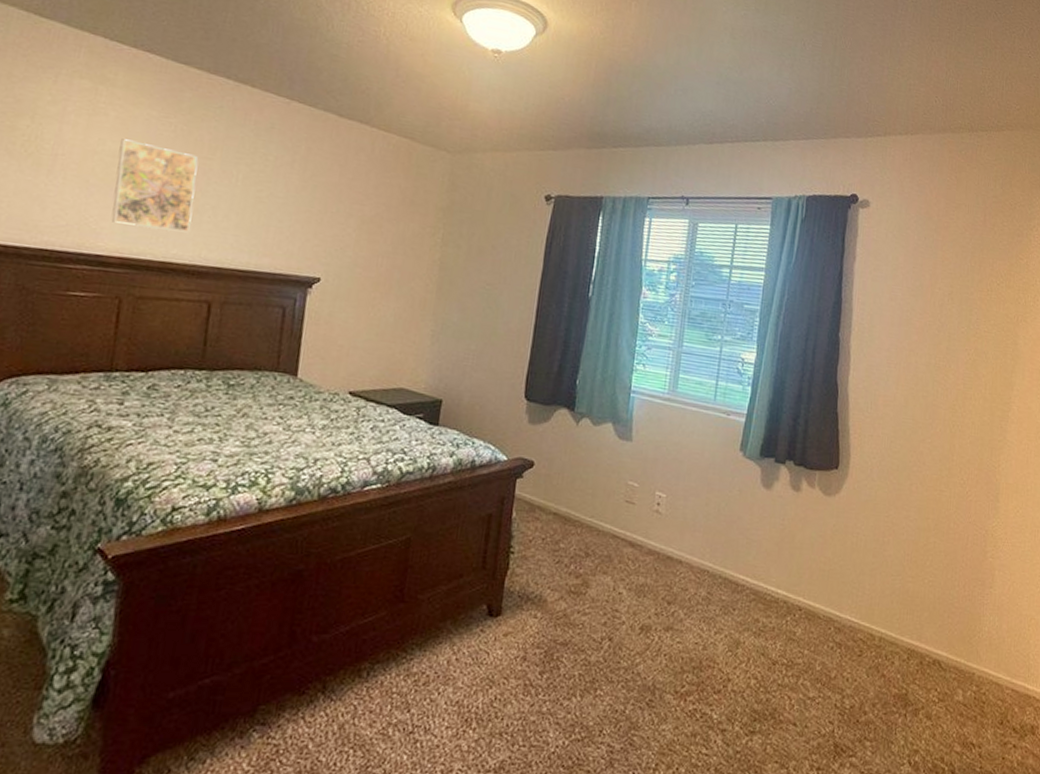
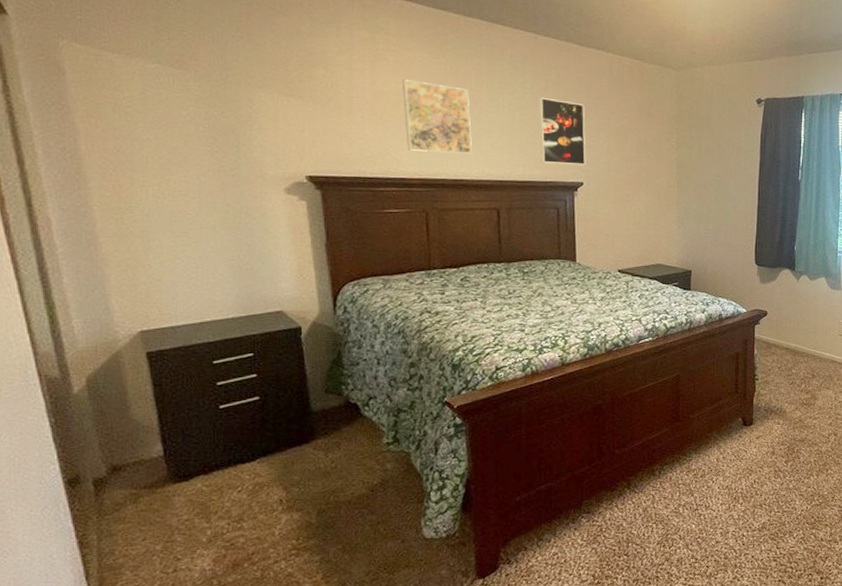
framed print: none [272,172,336,258] -> present [539,97,586,166]

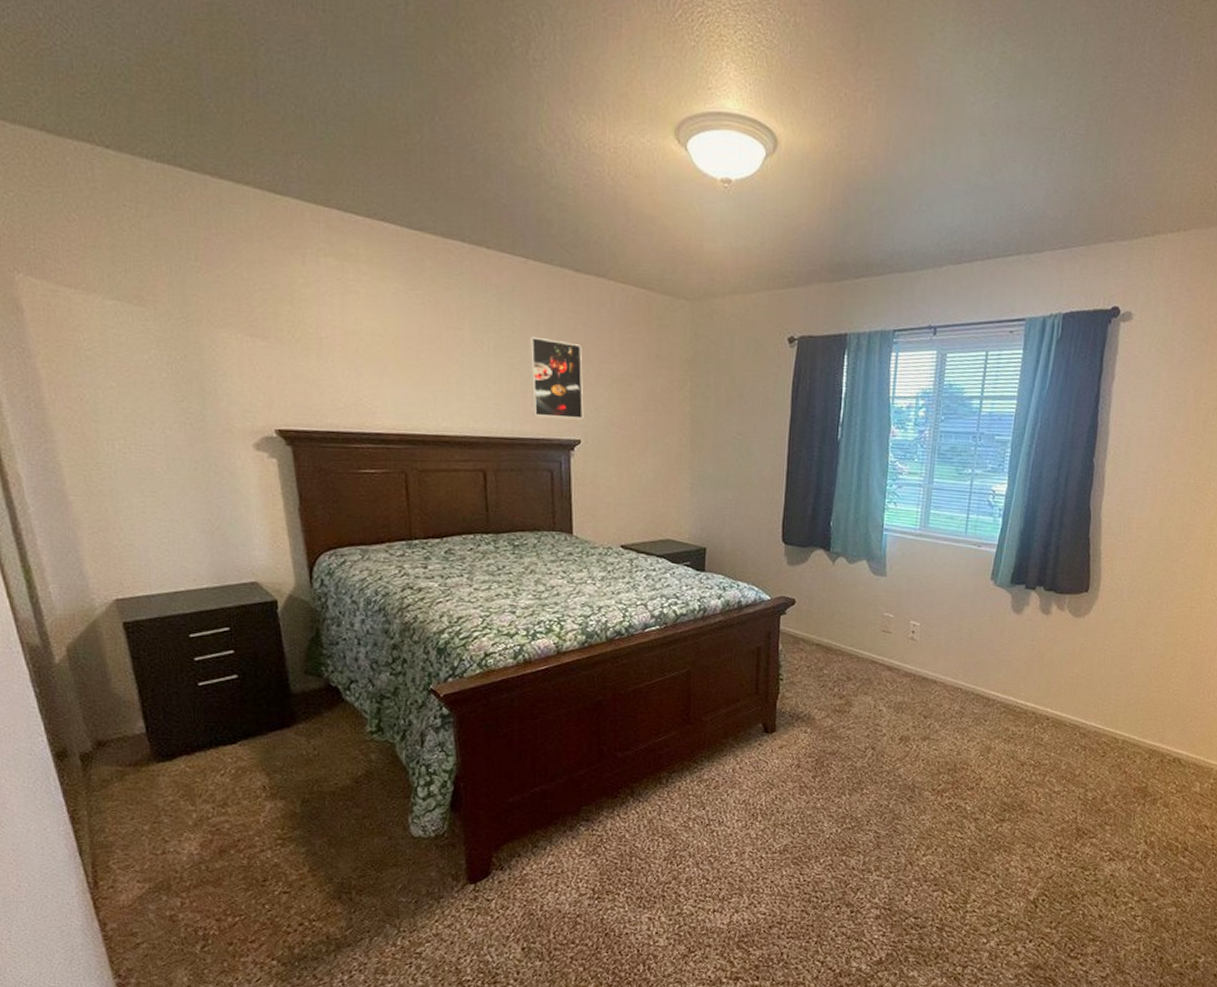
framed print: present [403,79,472,154] -> none [376,316,454,405]

